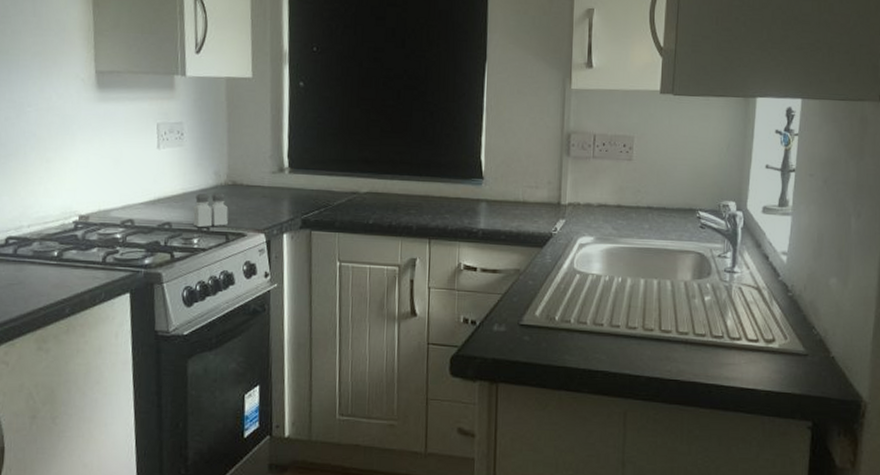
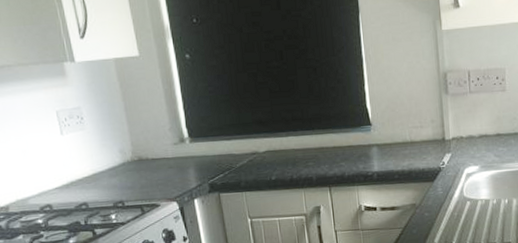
salt and pepper shaker: present [193,193,229,228] -> none [106,169,141,204]

